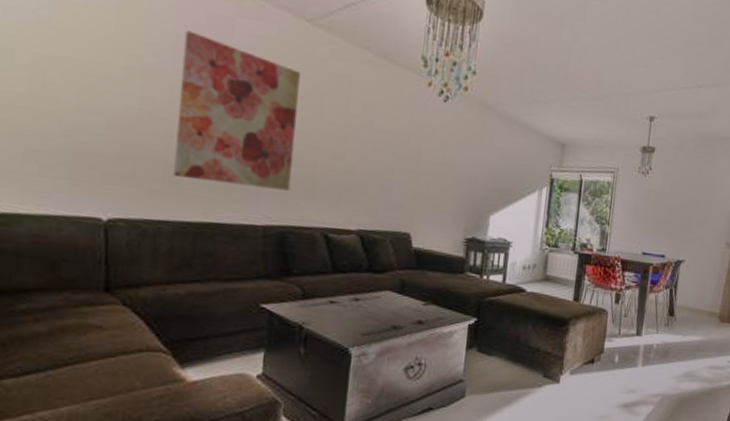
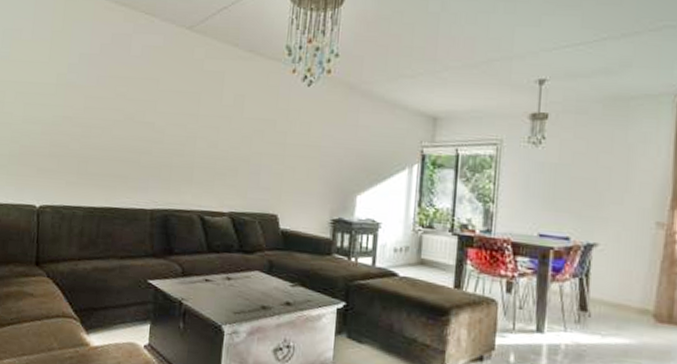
wall art: present [173,30,300,191] -> none [85,49,181,178]

